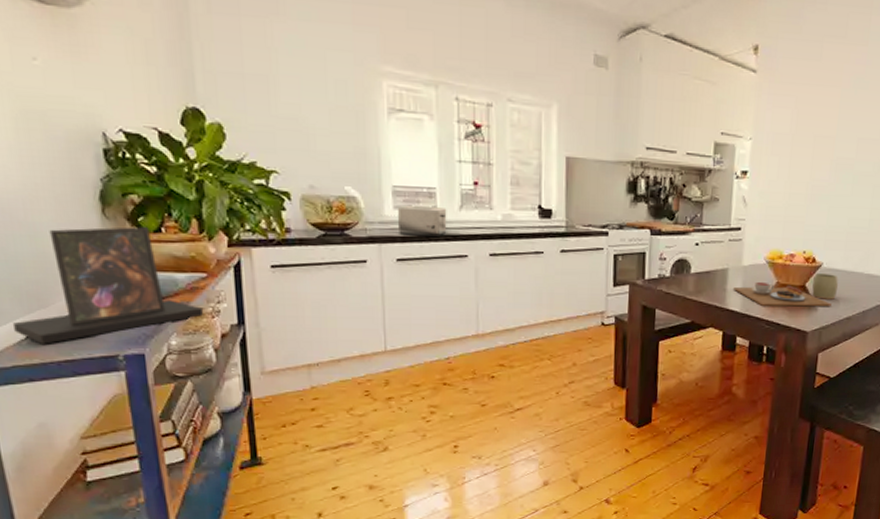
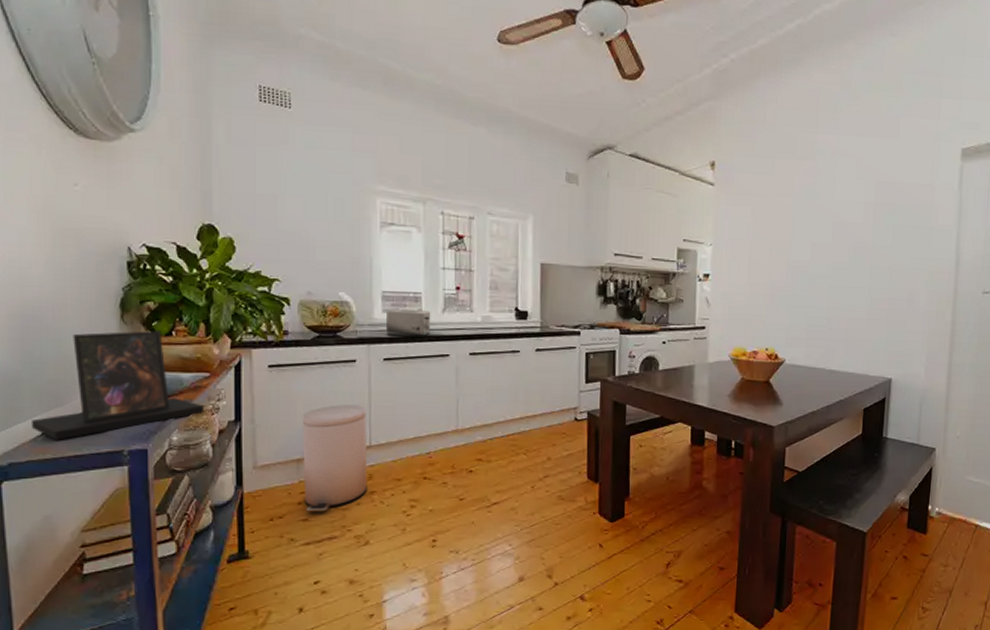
pedal bin: none [310,308,384,418] -> present [301,405,367,512]
place setting: present [733,281,831,307] -> none [699,377,796,402]
mug: present [812,273,839,300] -> none [776,369,802,395]

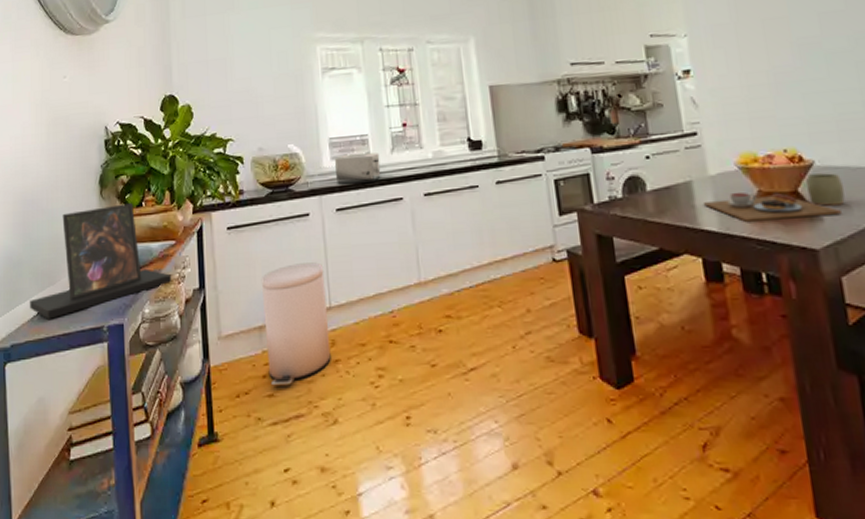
place setting: none [699,377,796,402] -> present [702,191,841,222]
mug: none [776,369,802,395] -> present [806,173,845,206]

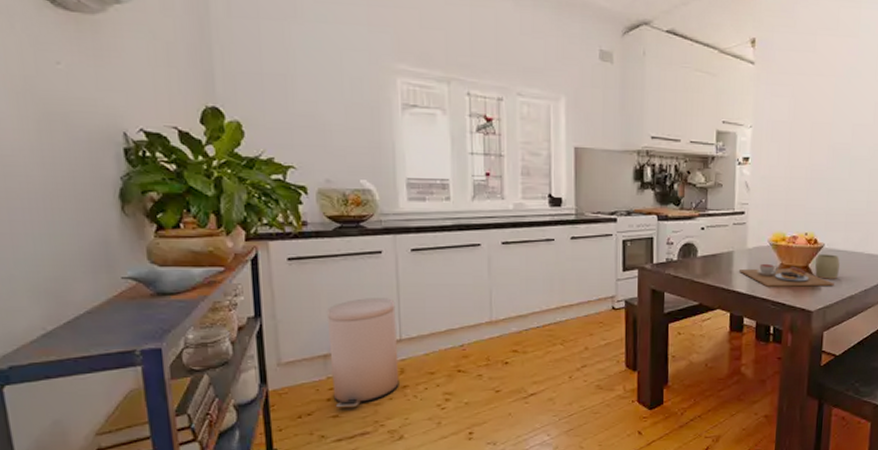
photo frame: present [29,203,172,319] -> none [29,223,221,341]
toaster: present [335,153,381,185] -> none [412,196,460,228]

